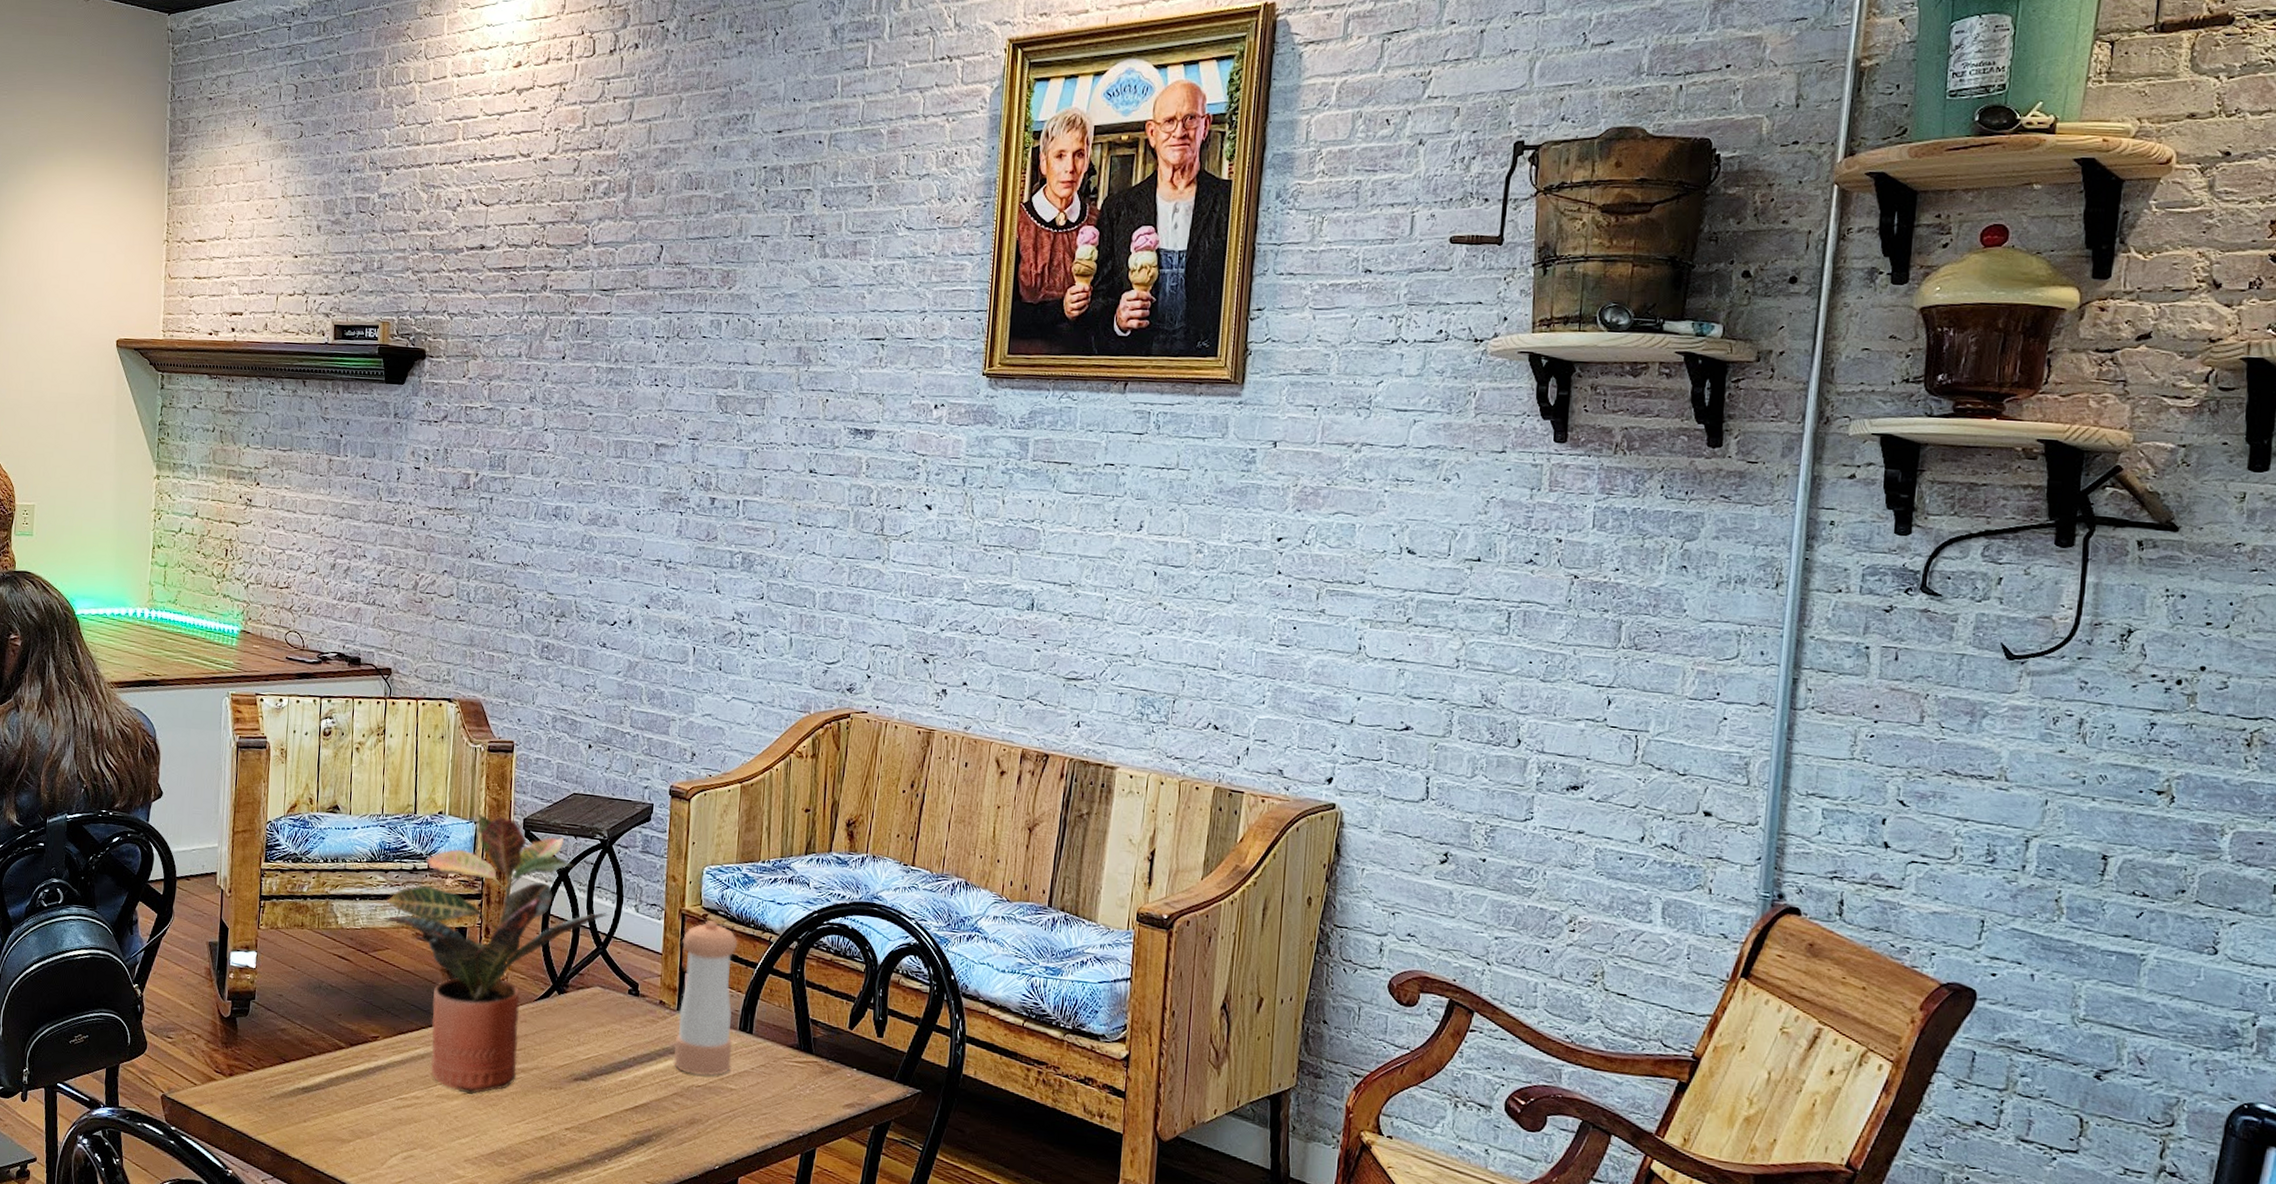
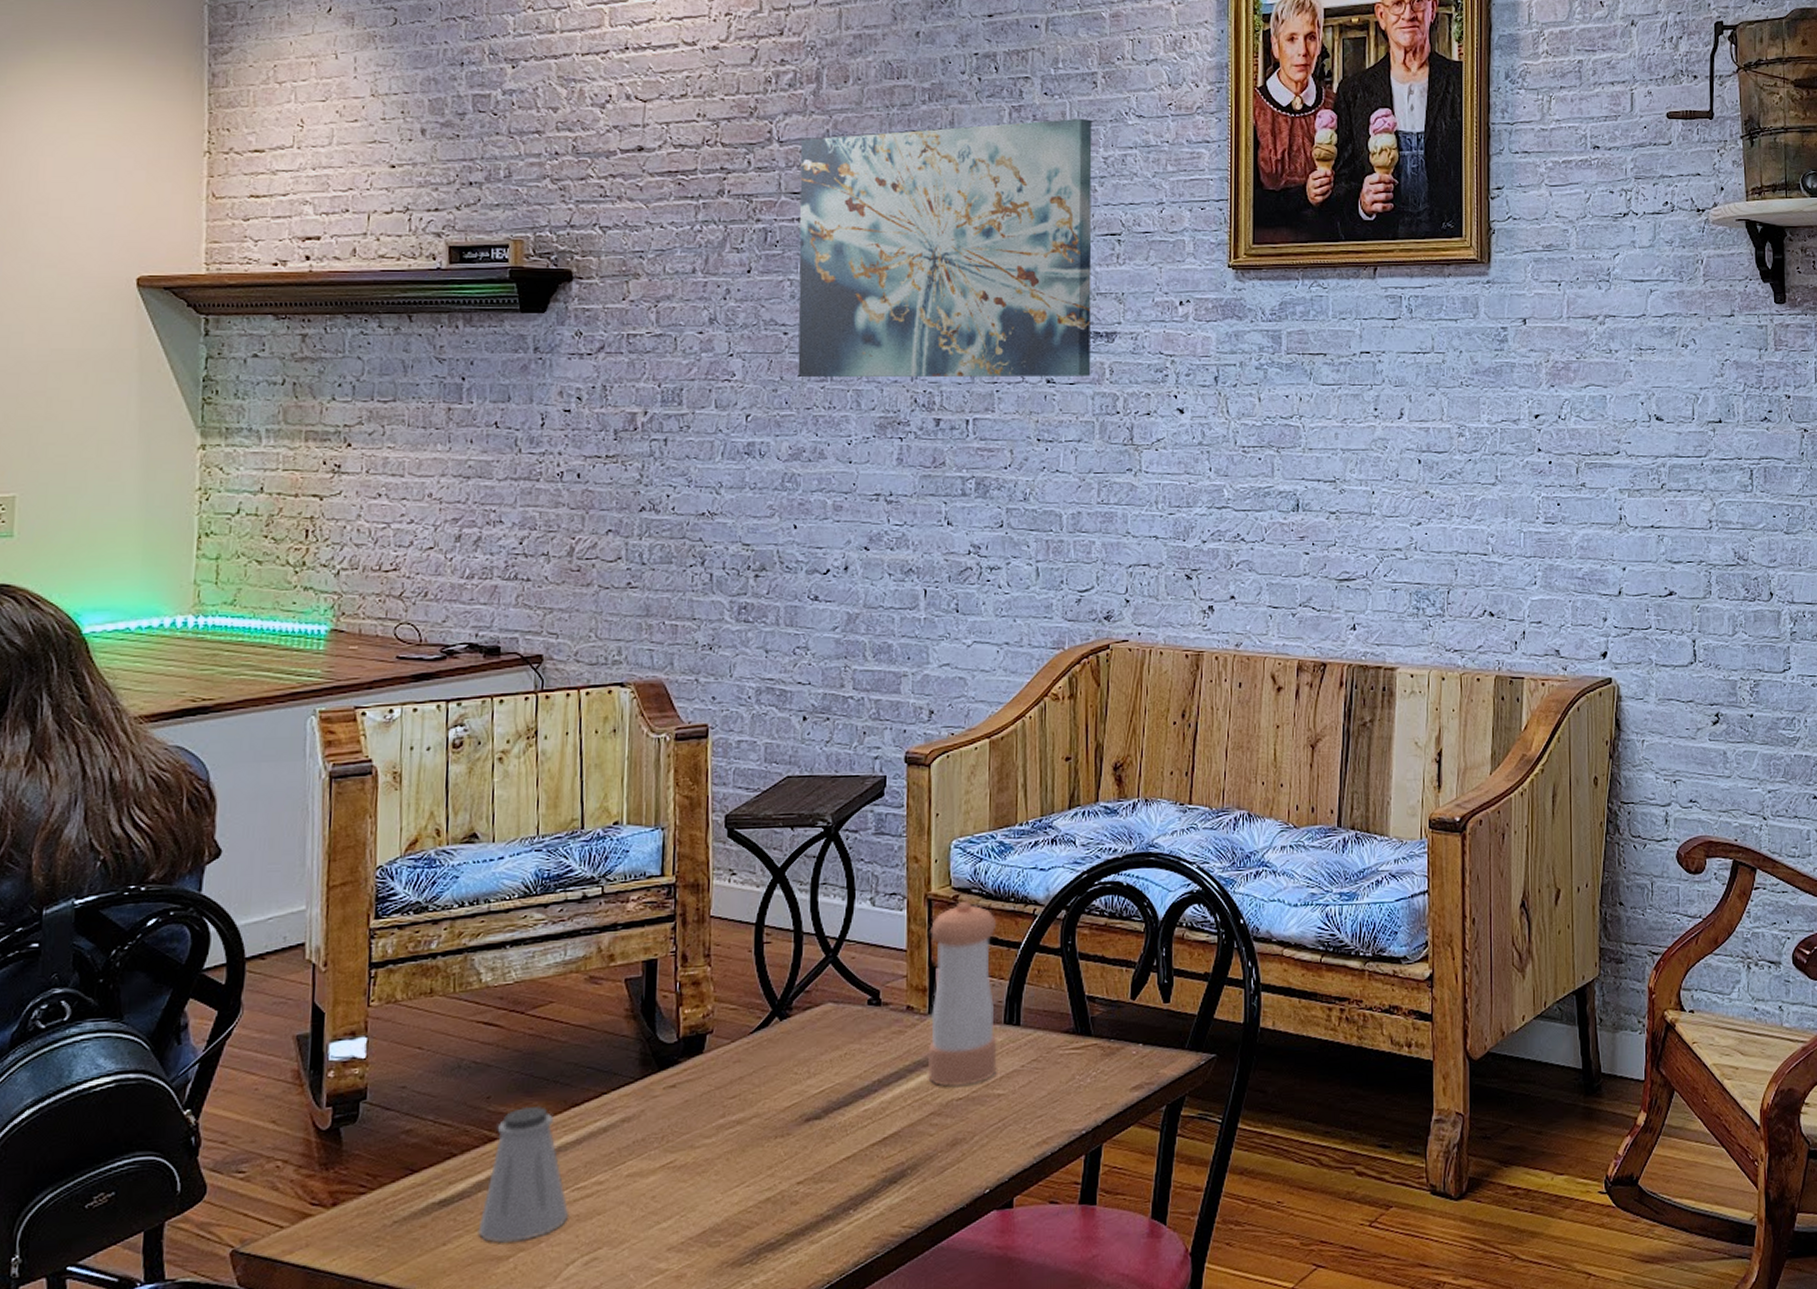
saltshaker: none [328,1027,393,1131] -> present [478,1105,568,1243]
potted plant: present [386,815,610,1094] -> none [547,817,839,1165]
wall art: none [598,229,865,469] -> present [797,118,1092,378]

